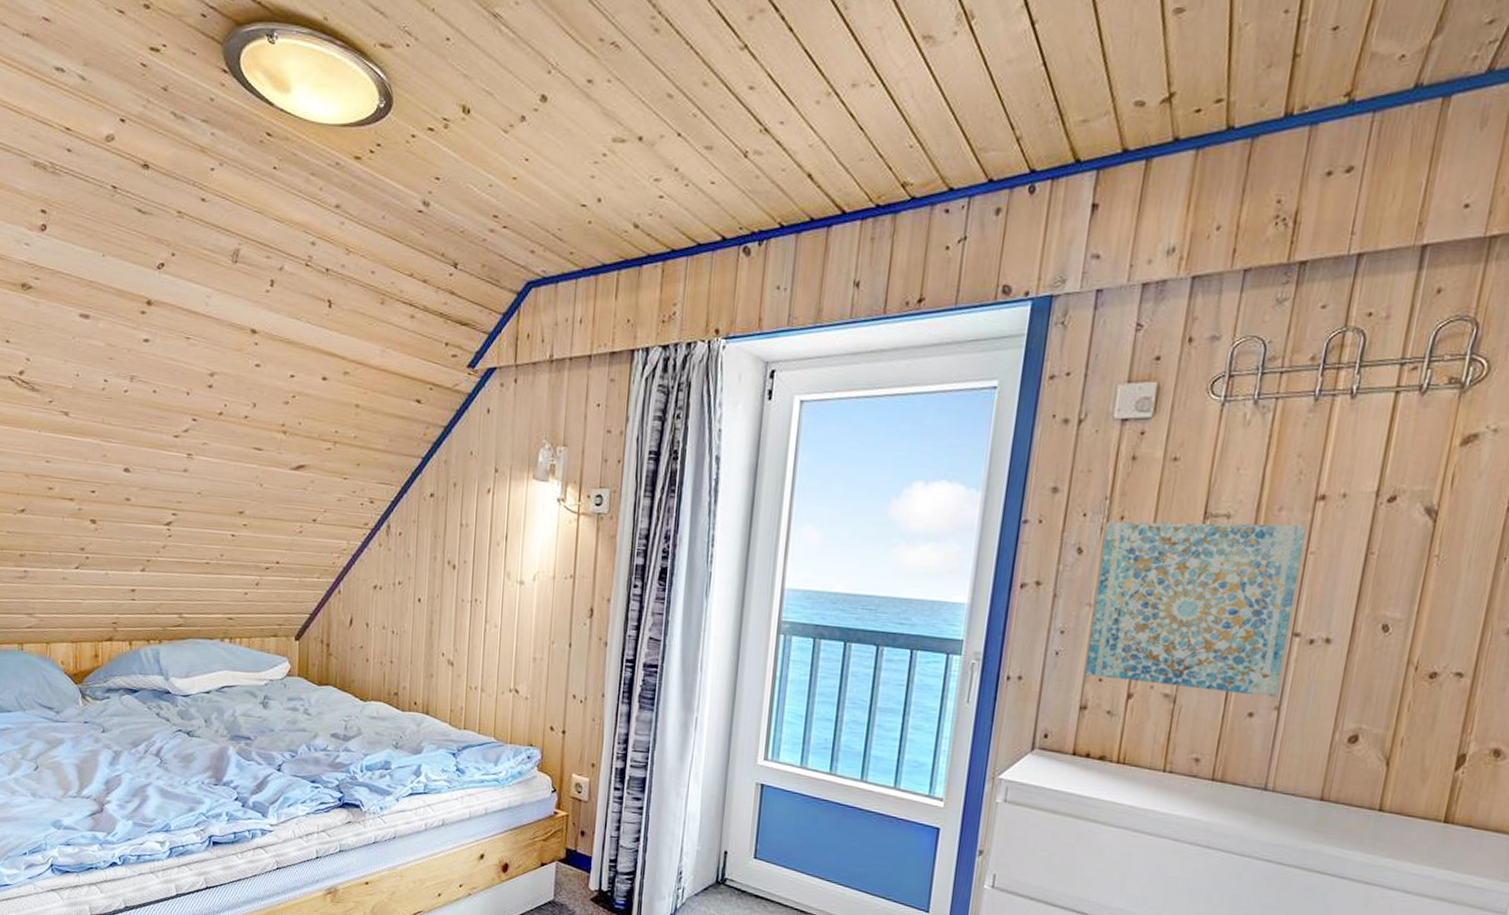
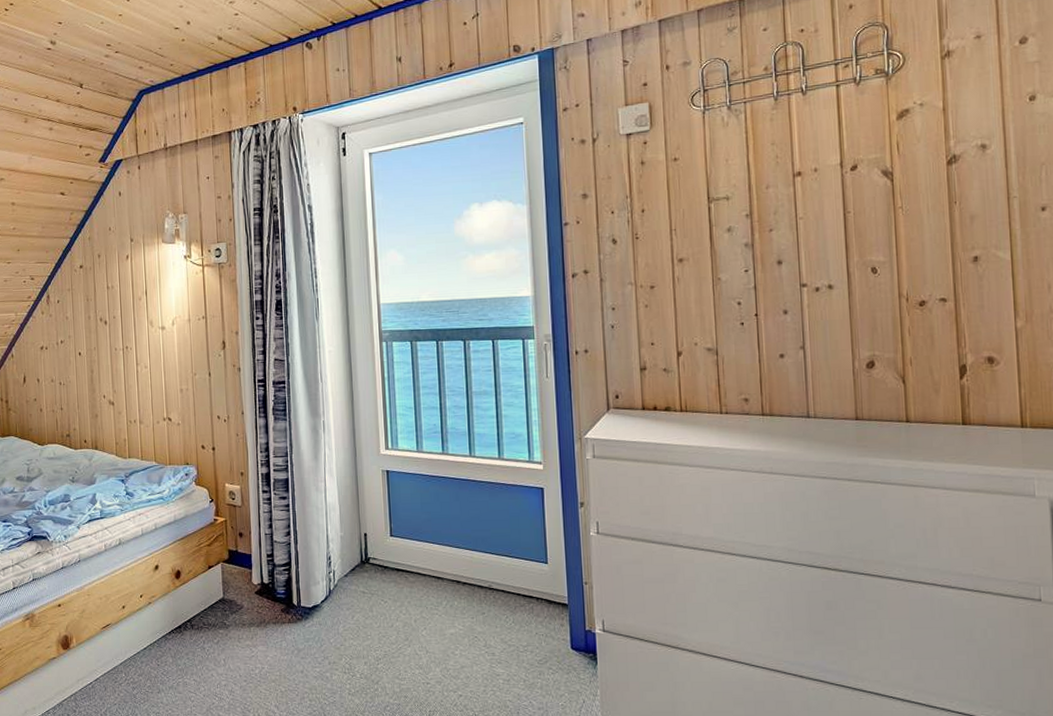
wall art: present [1084,521,1306,698] -> none [631,197,800,342]

